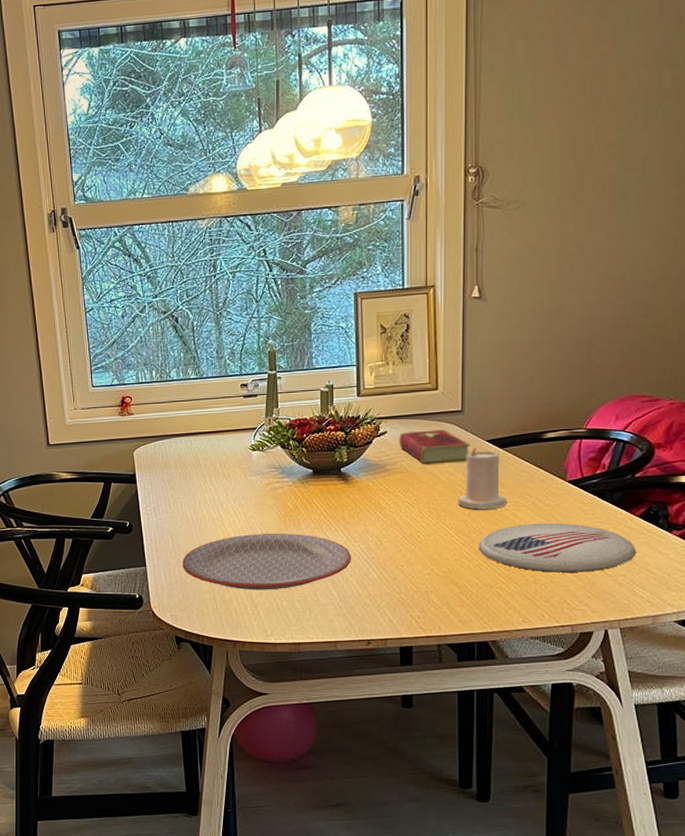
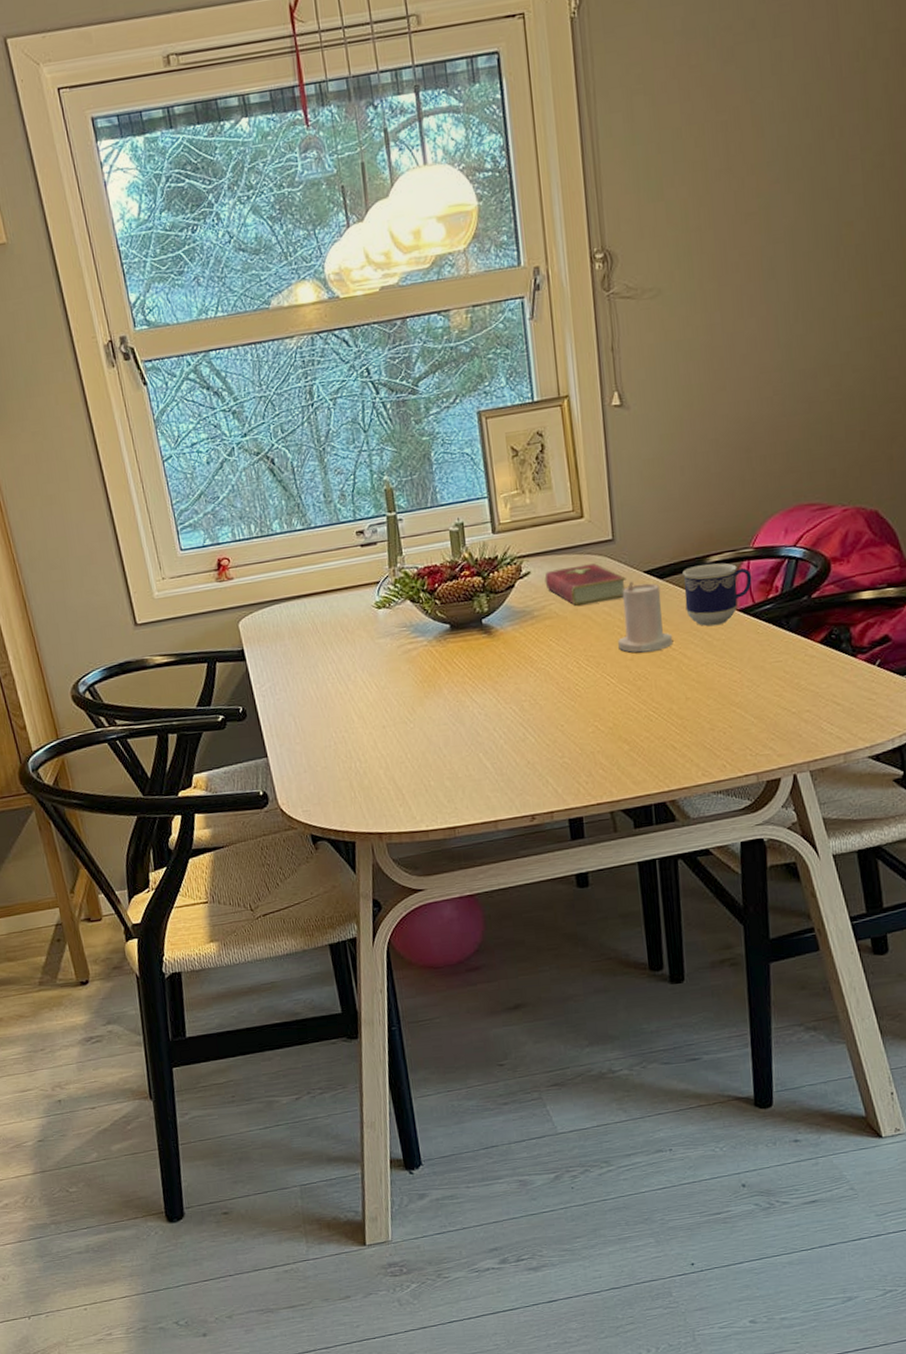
plate: present [182,533,351,590] -> none [309,700,504,773]
plate: present [479,523,637,572] -> none [646,658,821,717]
cup: none [521,439,583,493] -> present [683,563,752,627]

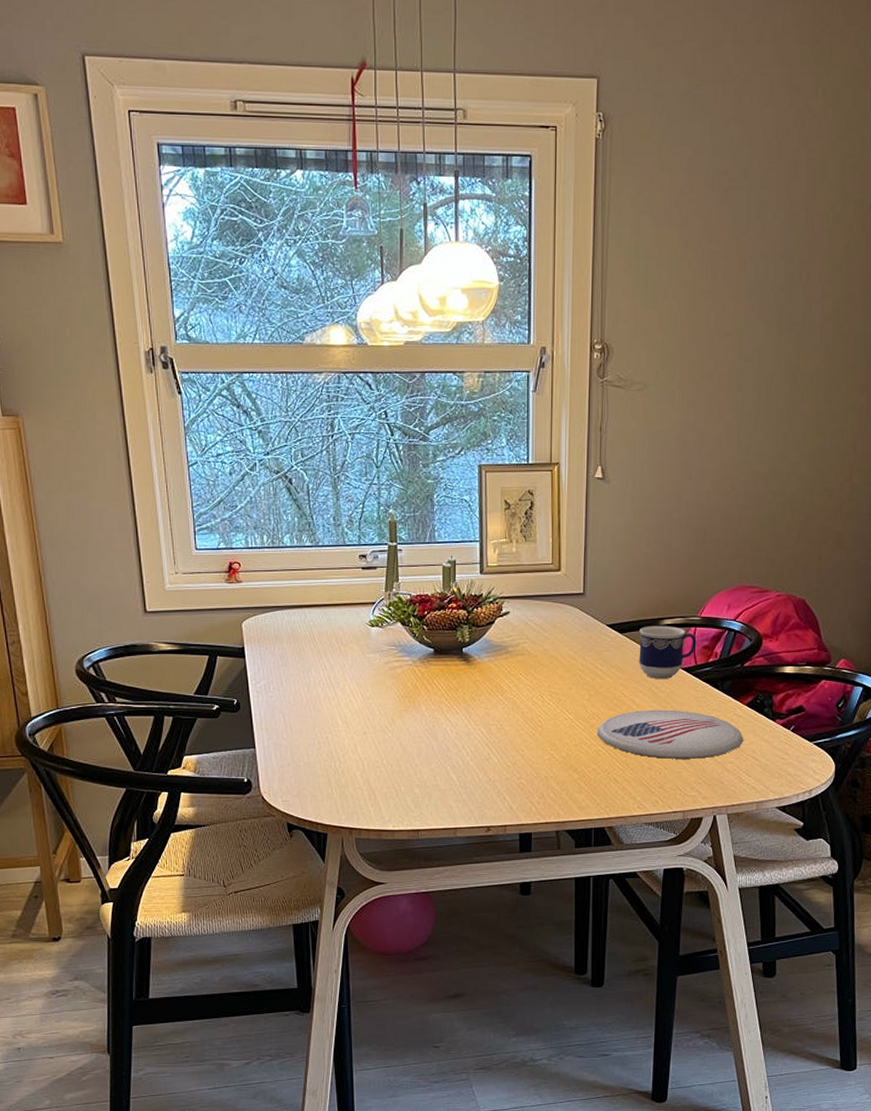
hardcover book: present [544,563,626,606] -> none [521,612,591,647]
candle: present [618,581,673,653] -> none [578,632,626,695]
plate: none [646,658,821,717] -> present [598,709,744,759]

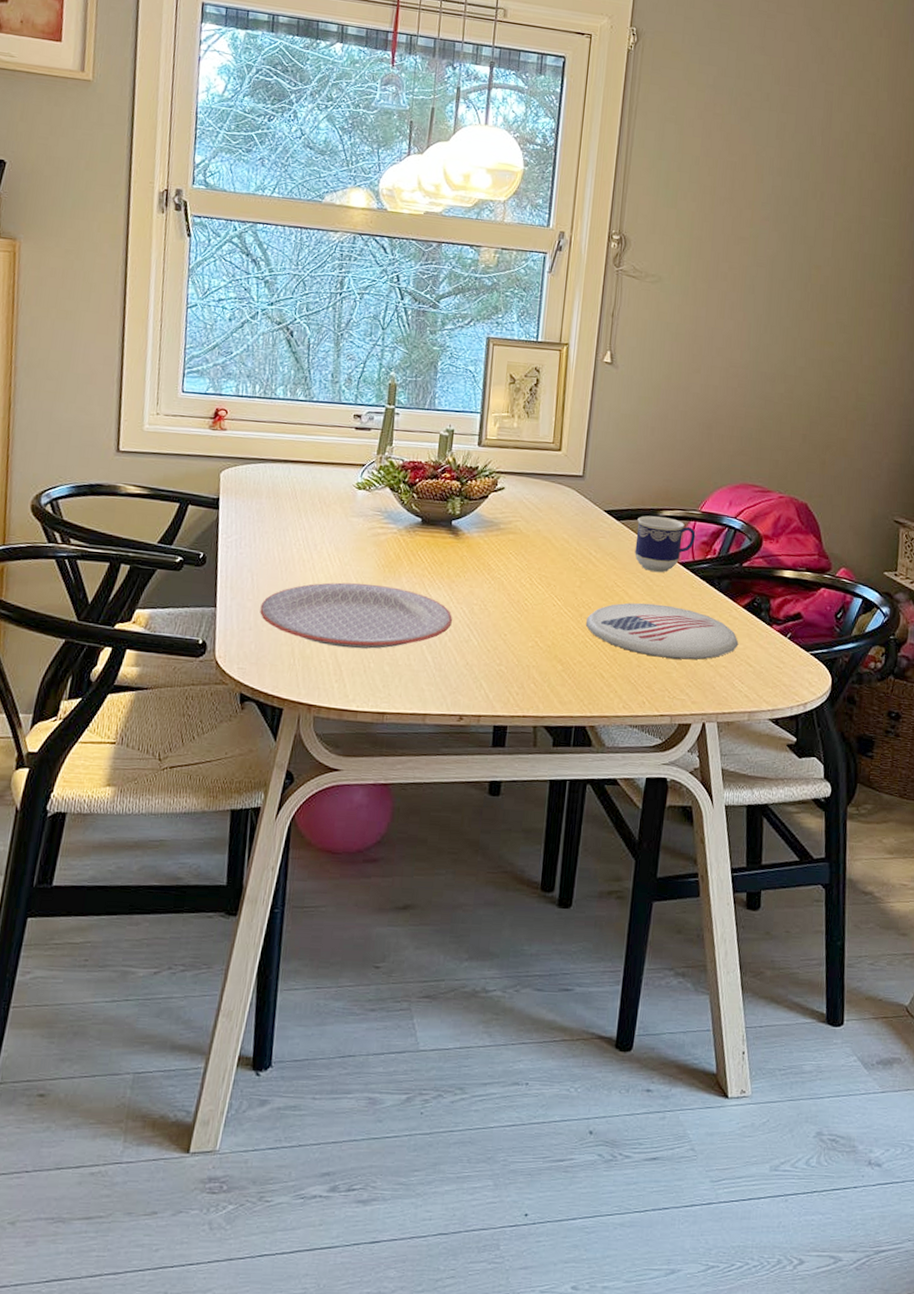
plate: none [295,714,472,775] -> present [260,582,452,649]

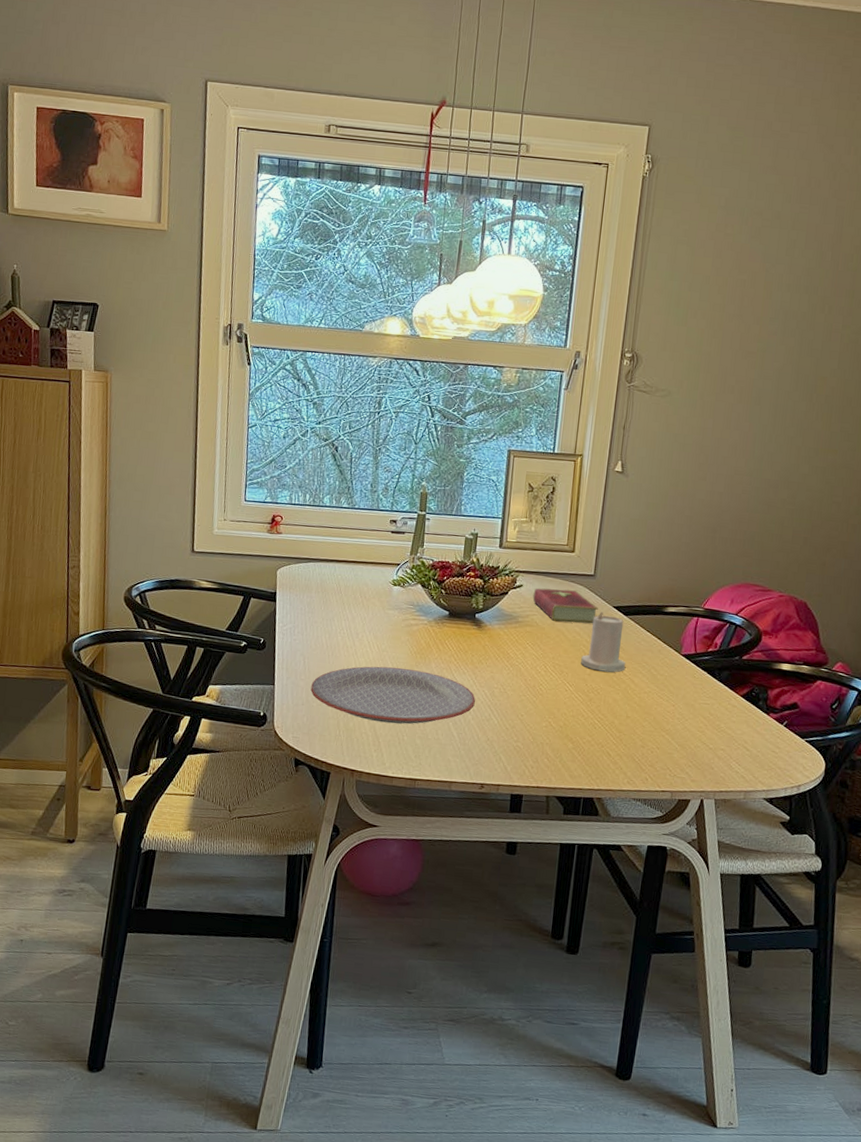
hardcover book: none [515,490,588,529] -> present [532,587,598,623]
candle: none [570,516,619,584] -> present [581,611,626,673]
plate: present [586,602,739,660] -> none [595,690,737,743]
cup: present [634,515,696,573] -> none [640,611,698,664]

